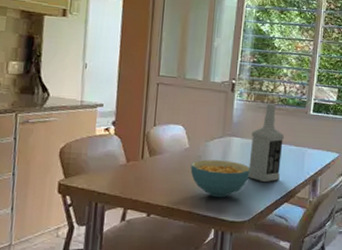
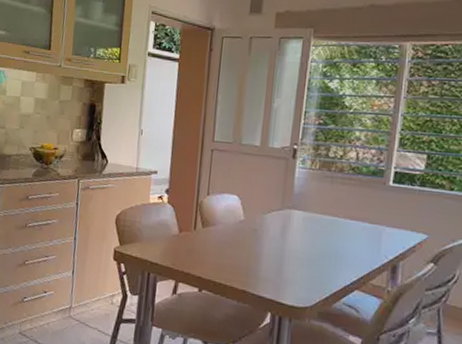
cereal bowl: present [190,159,251,198] -> none [245,233,314,279]
vodka: present [248,103,285,183] -> none [311,172,356,265]

